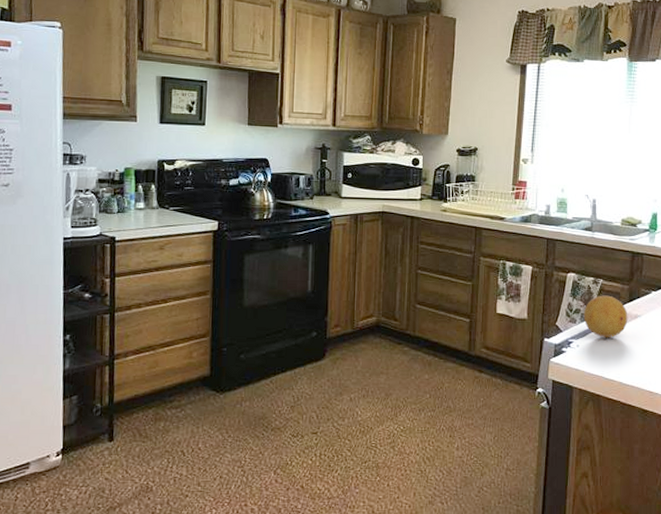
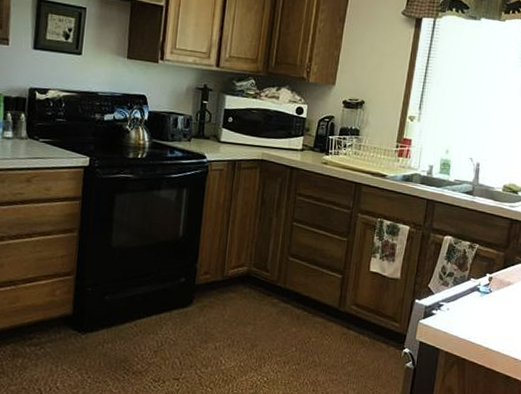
fruit: present [583,295,628,338] -> none [456,260,501,304]

